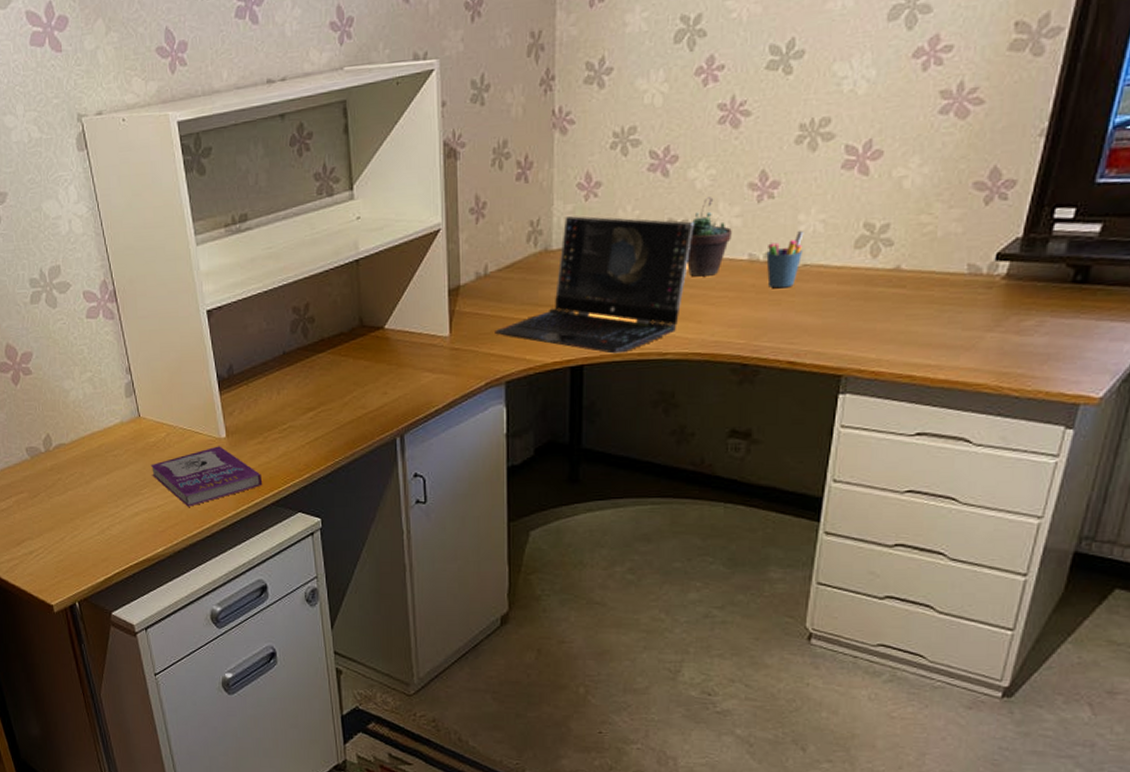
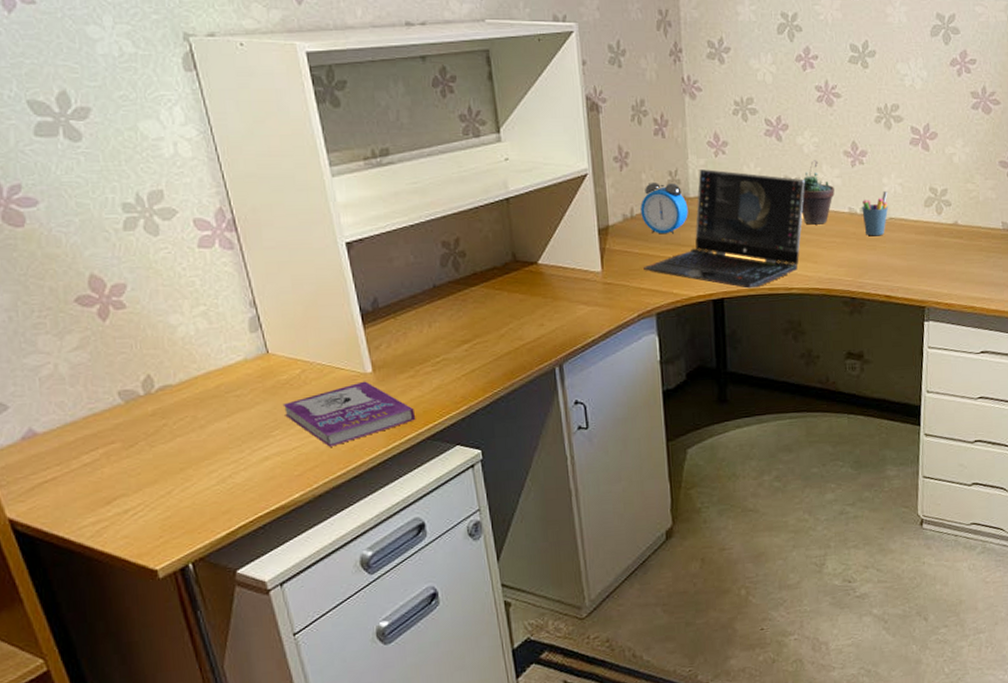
alarm clock: none [496,235,549,293] -> present [640,183,688,234]

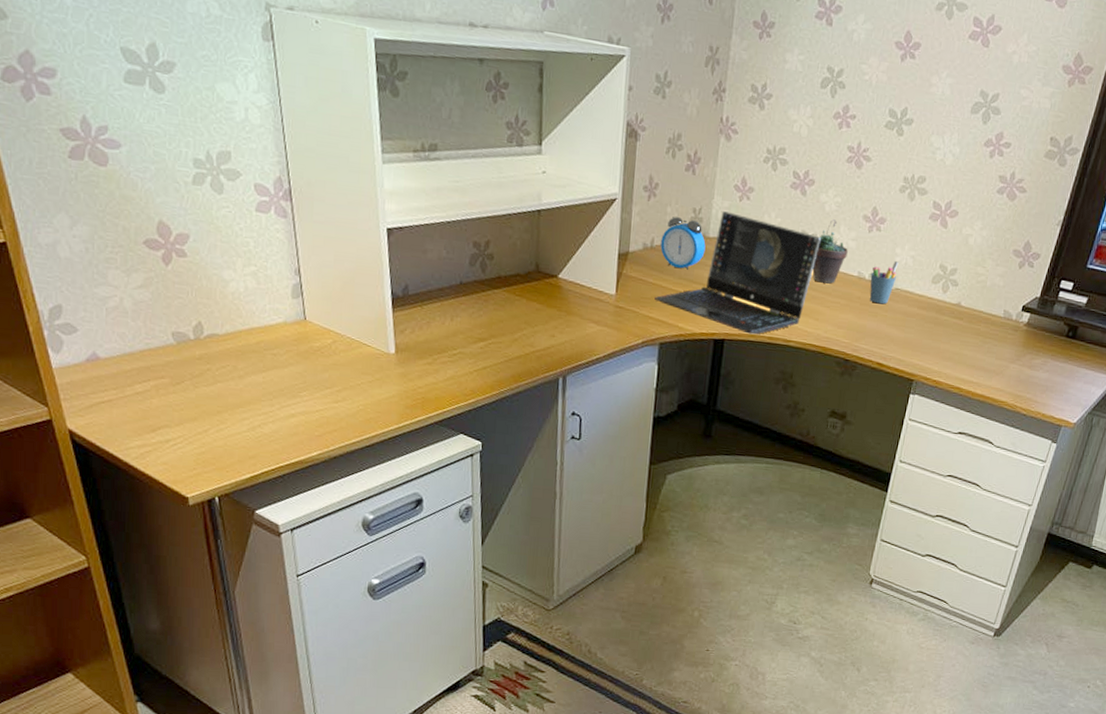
book: present [282,381,416,447] -> none [312,360,428,416]

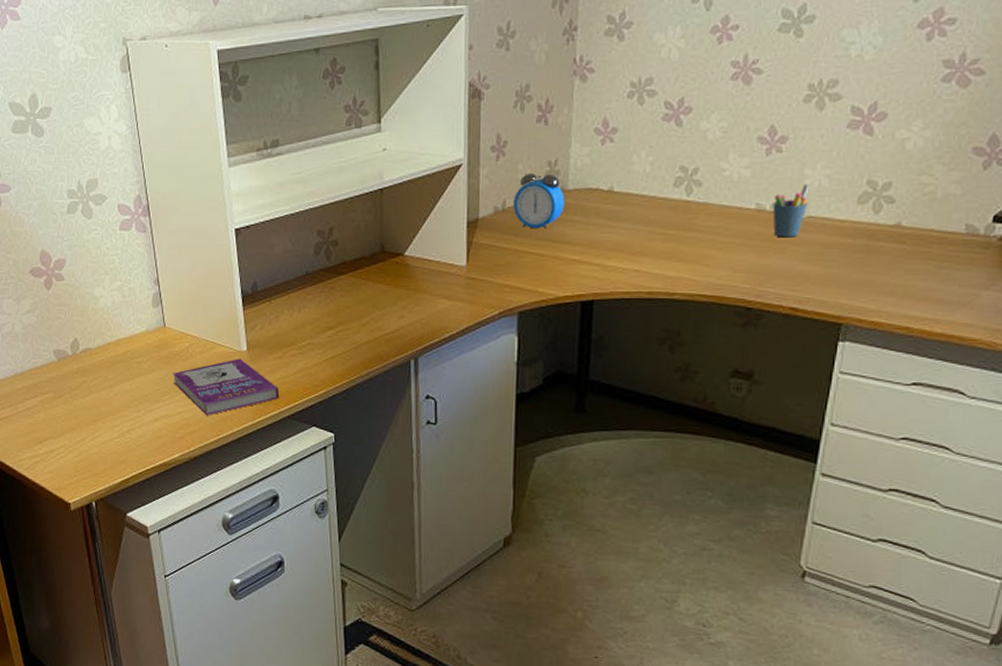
book: none [312,360,428,416] -> present [172,358,280,415]
laptop computer: present [654,211,821,335] -> none [510,159,705,291]
succulent plant: present [812,219,848,284] -> none [696,148,741,222]

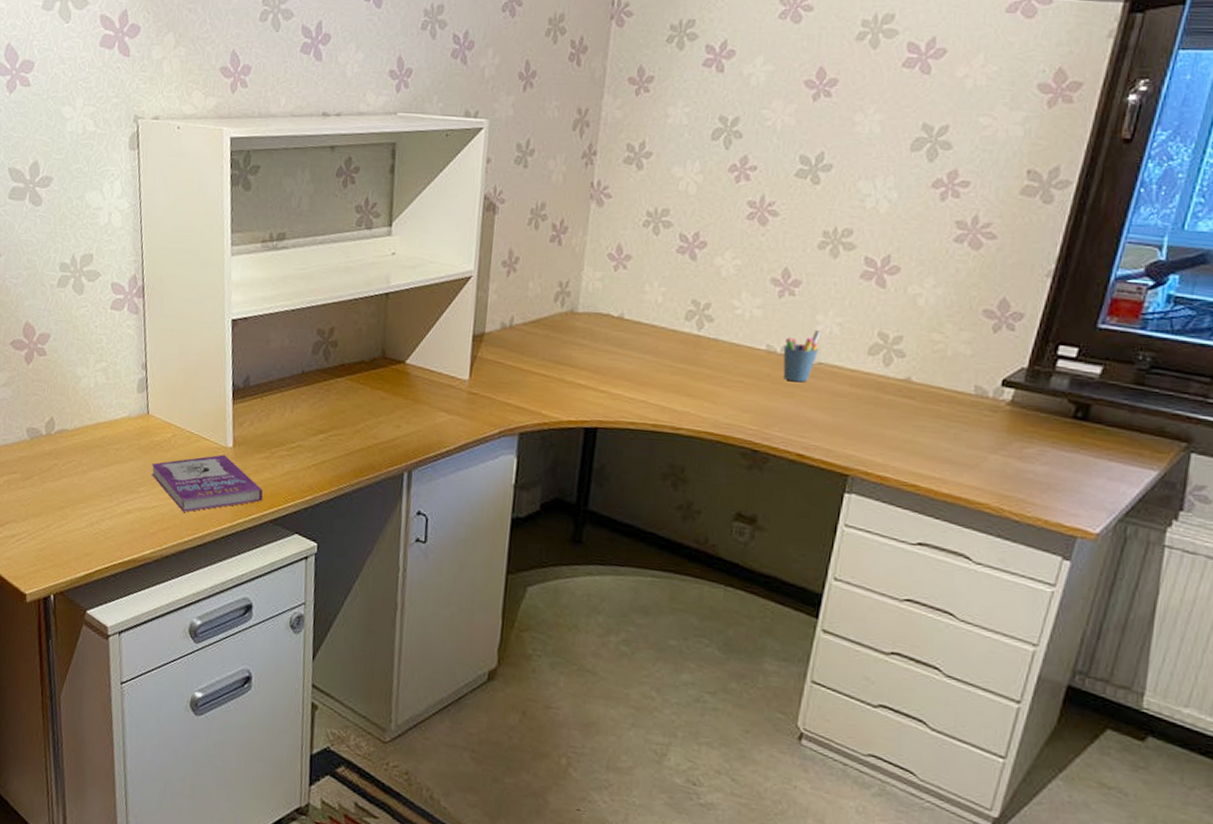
alarm clock: present [513,173,565,229] -> none [521,292,574,350]

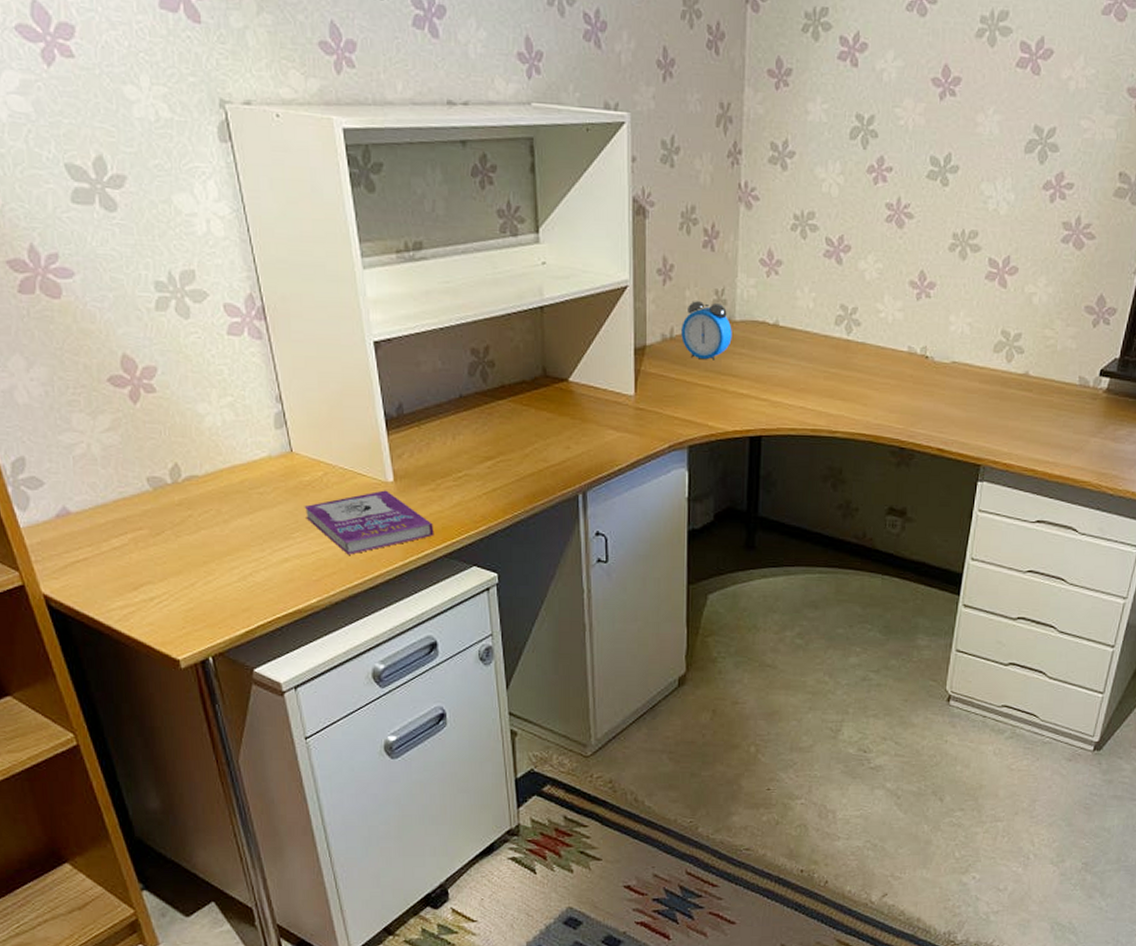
alarm clock: none [521,292,574,350] -> present [681,301,732,360]
pen holder: present [783,330,821,383] -> none [922,331,954,381]

